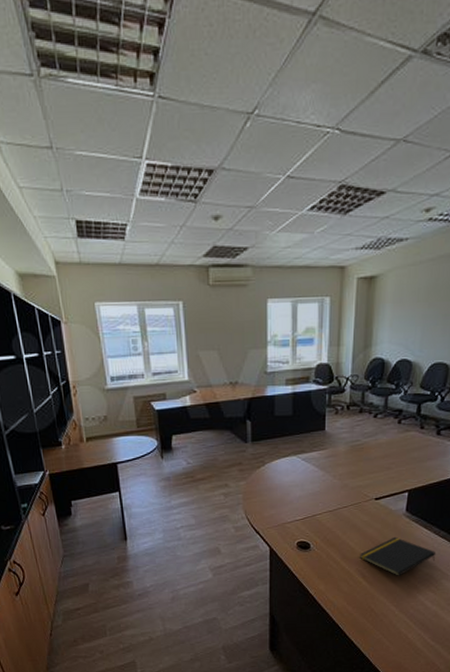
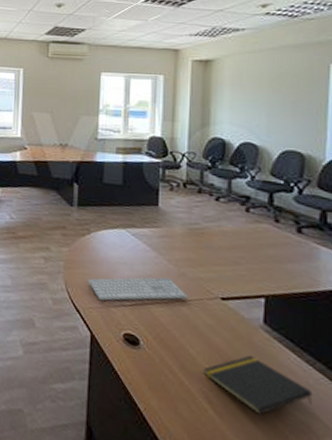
keyboard: none [265,490,349,521] -> present [87,277,188,301]

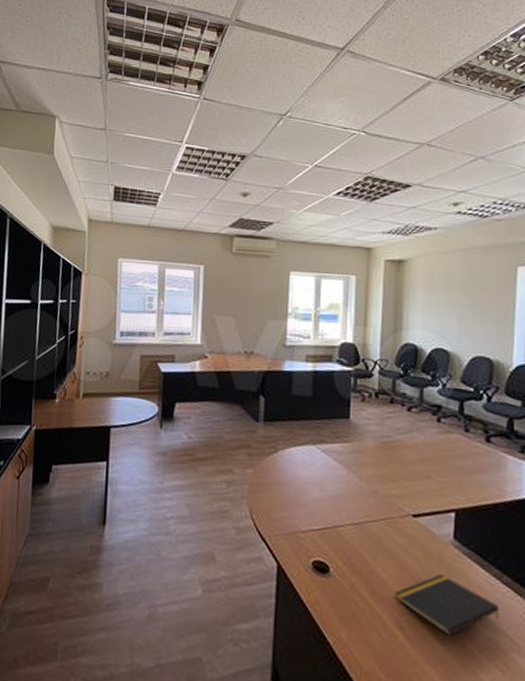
keyboard: present [87,277,188,301] -> none [274,496,380,527]

